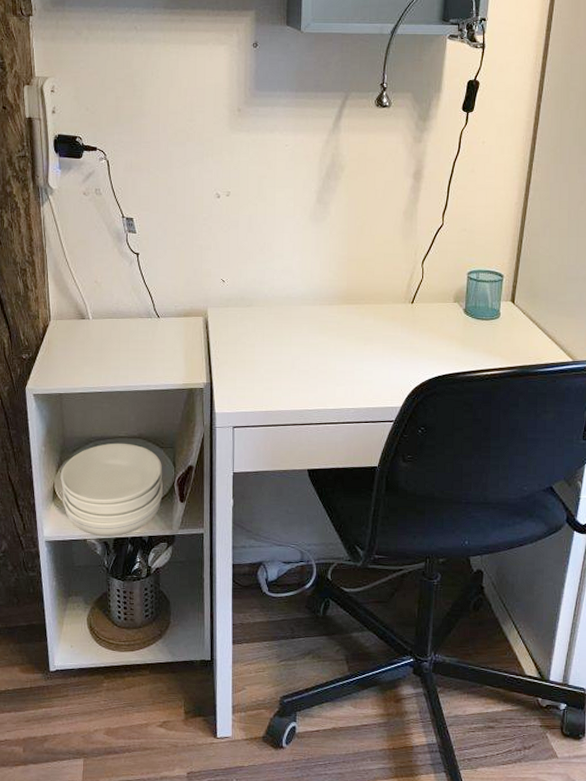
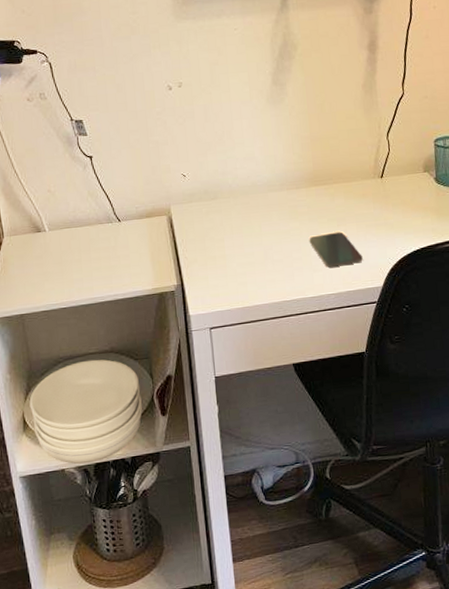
smartphone: none [335,350,385,383] -> present [309,232,363,267]

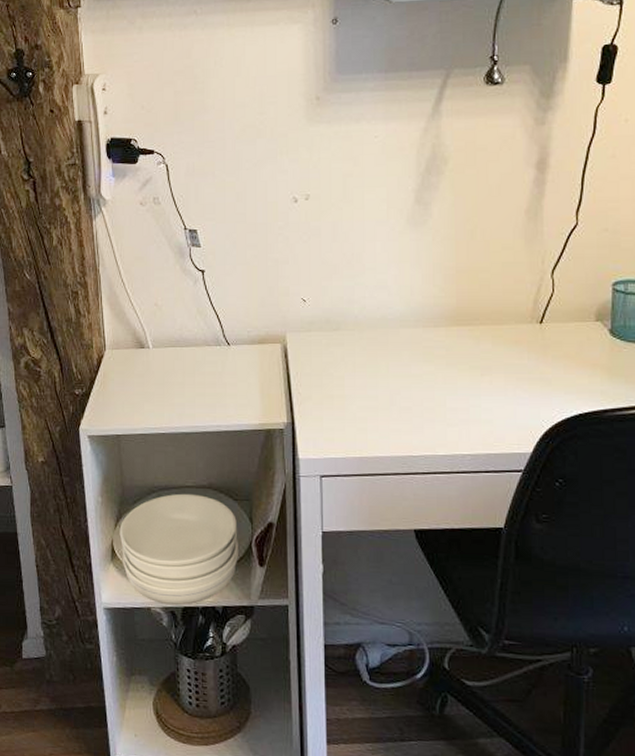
smartphone: present [309,232,363,267] -> none [445,382,509,423]

